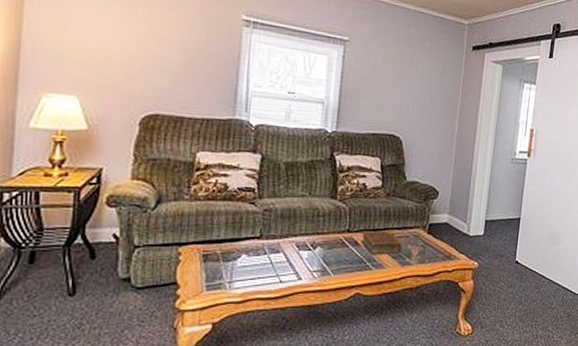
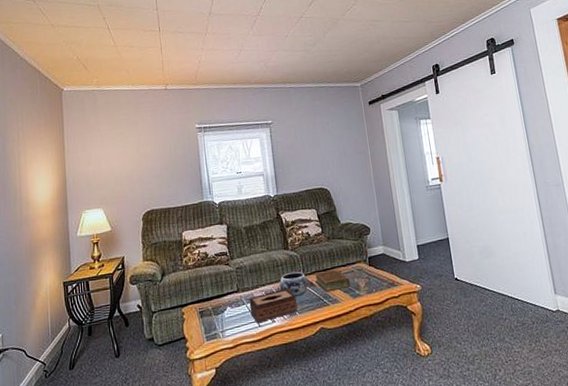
tissue box: none [271,243,335,279] -> present [249,288,298,324]
decorative bowl: none [316,225,353,254] -> present [279,271,309,296]

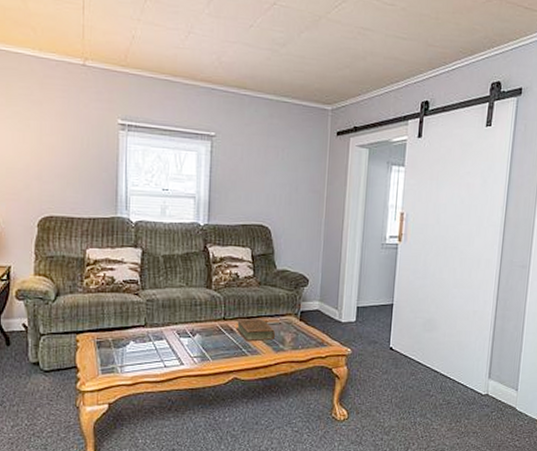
tissue box: present [249,288,298,324] -> none [156,331,213,364]
decorative bowl: present [279,271,309,296] -> none [195,314,228,341]

